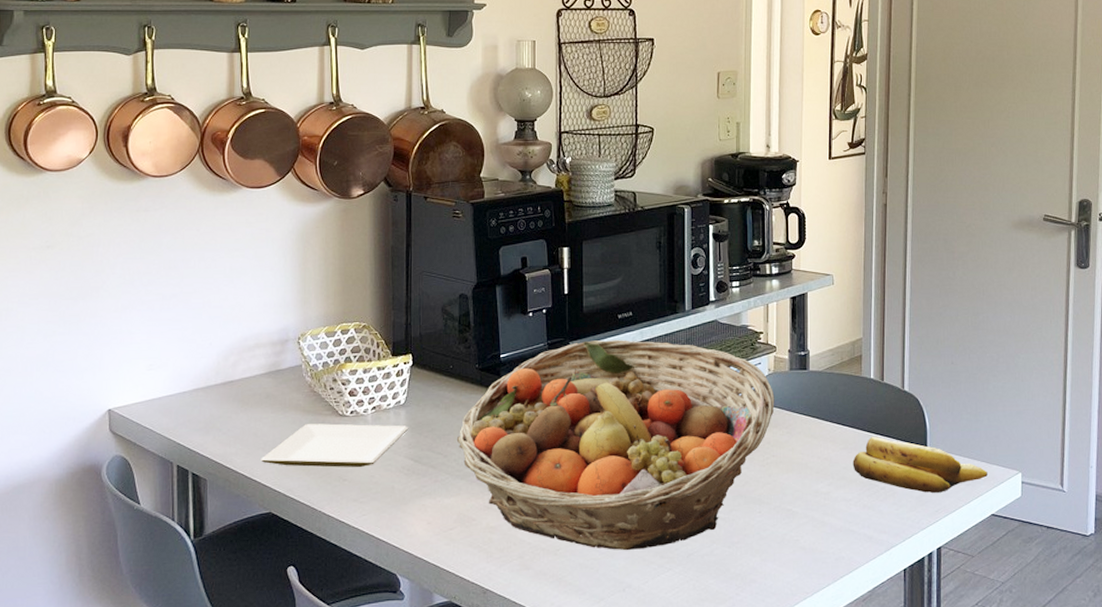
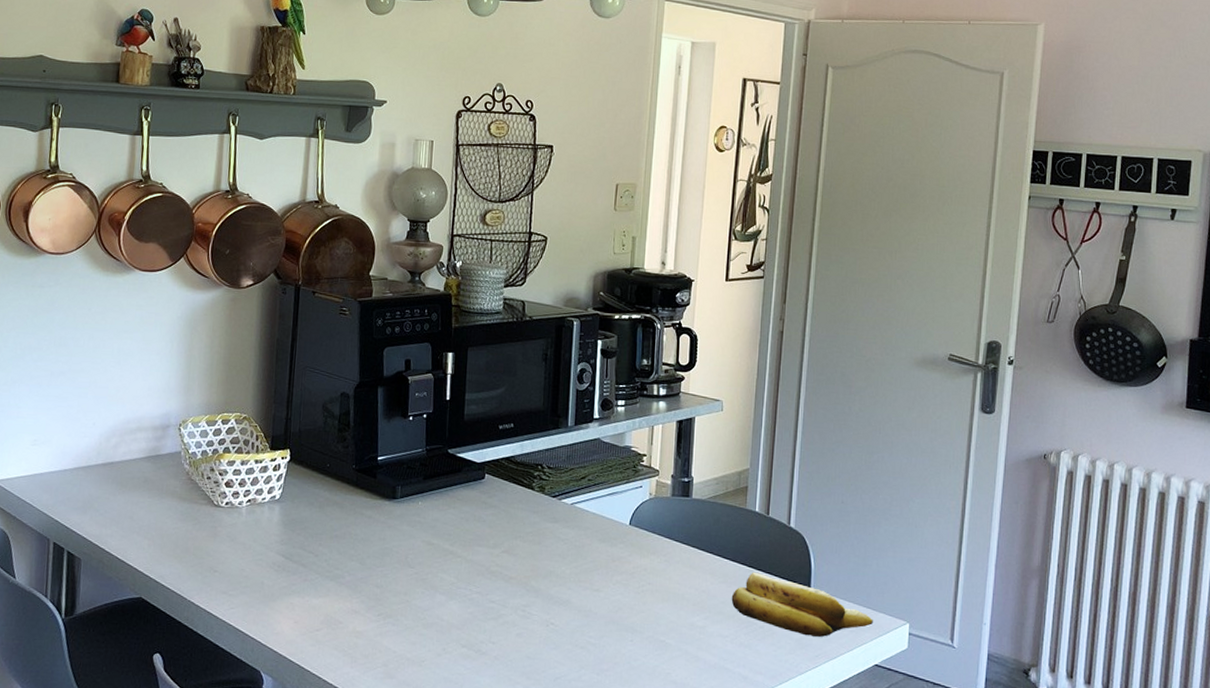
plate: present [261,423,409,467] -> none [135,511,282,560]
fruit basket: present [457,340,775,551] -> none [329,449,654,669]

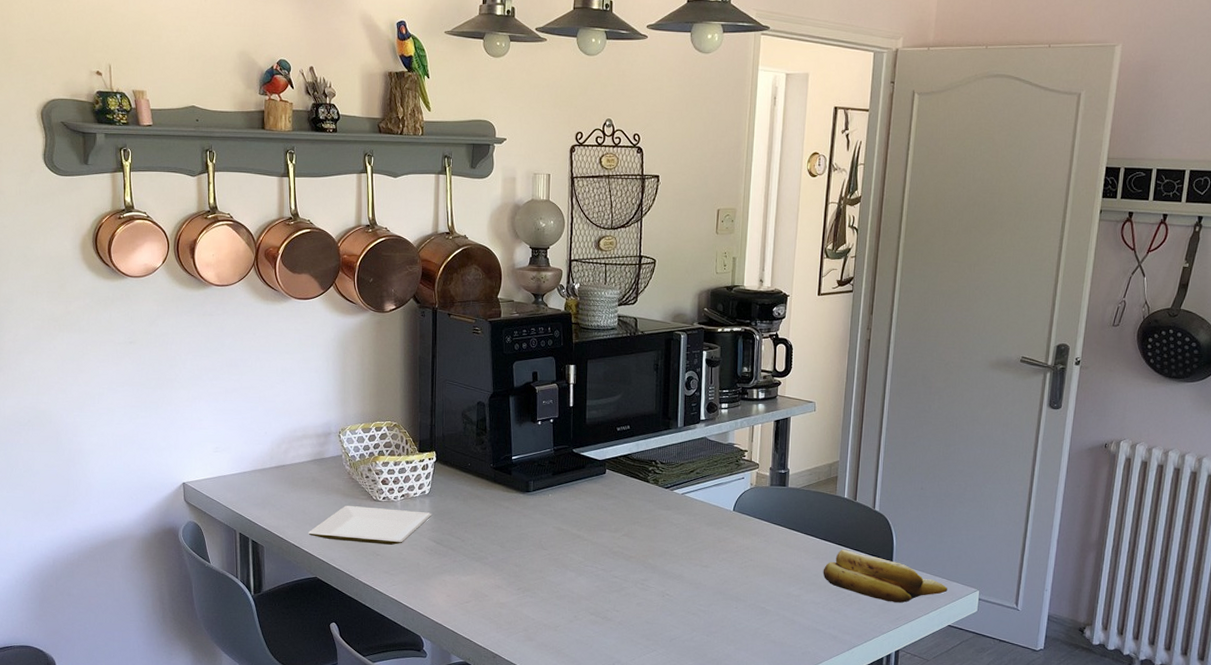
plate: none [135,511,282,560] -> present [308,506,432,545]

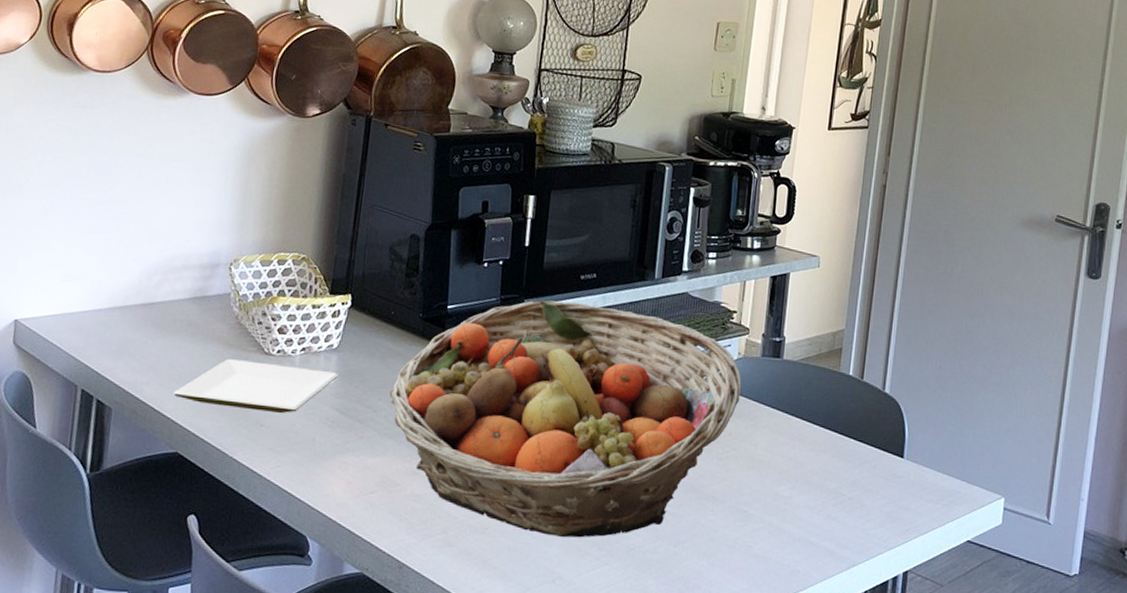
fruit basket: none [473,449,755,632] -> present [390,300,742,538]
banana: present [823,549,947,603] -> none [820,439,967,510]

